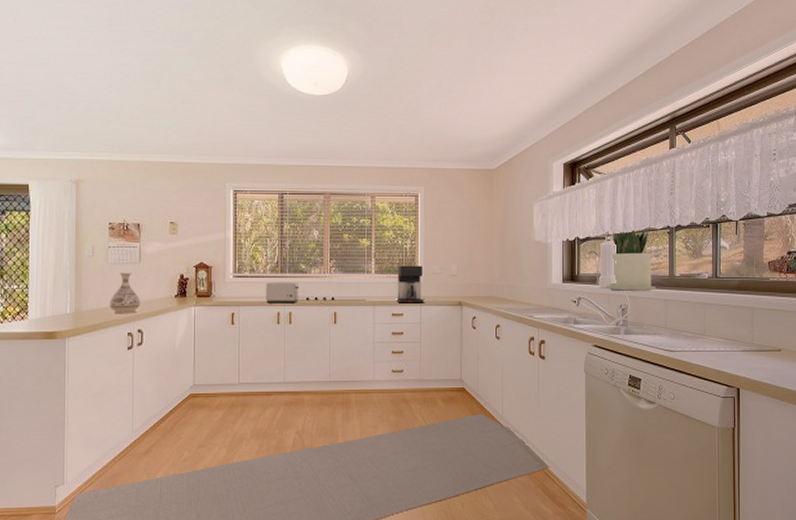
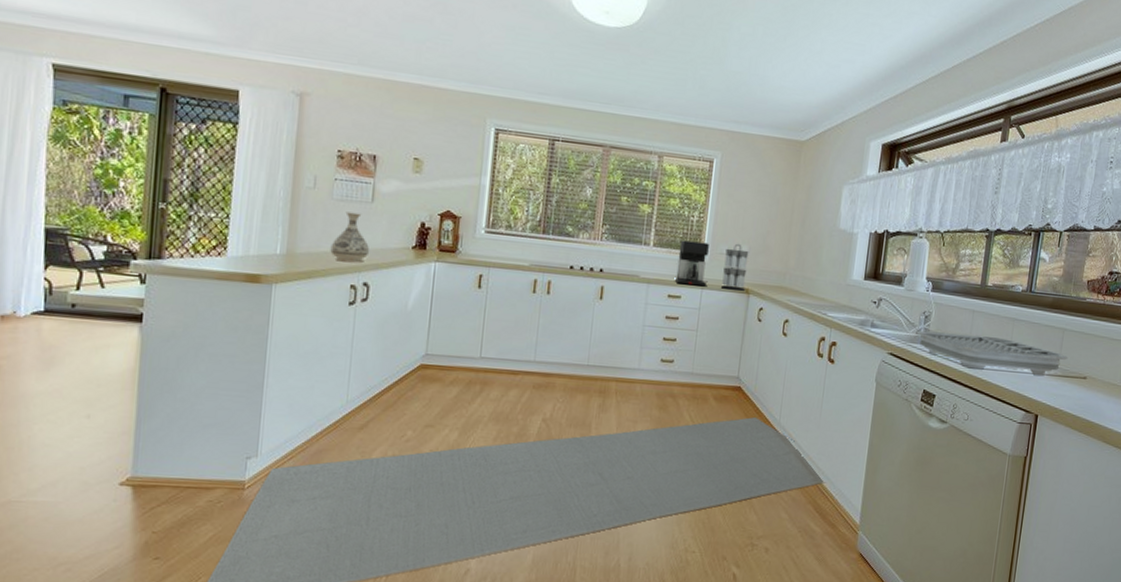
toaster: present [266,282,300,304] -> none [522,242,564,271]
spice rack: none [436,263,458,305] -> present [720,243,749,292]
planter: present [606,227,656,291] -> none [910,227,966,299]
dish rack: none [616,321,761,353] -> present [916,330,1069,377]

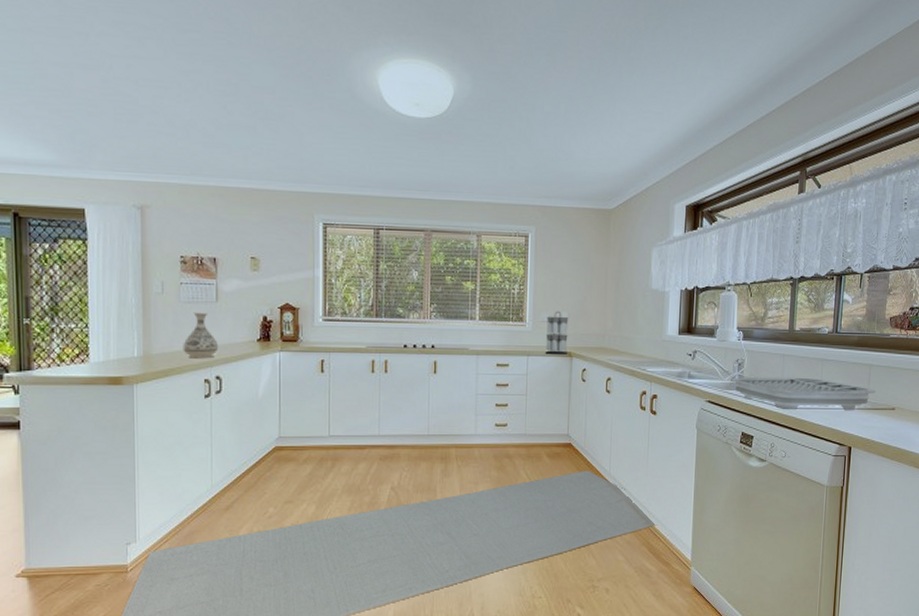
coffee maker: present [675,240,709,287] -> none [502,312,531,354]

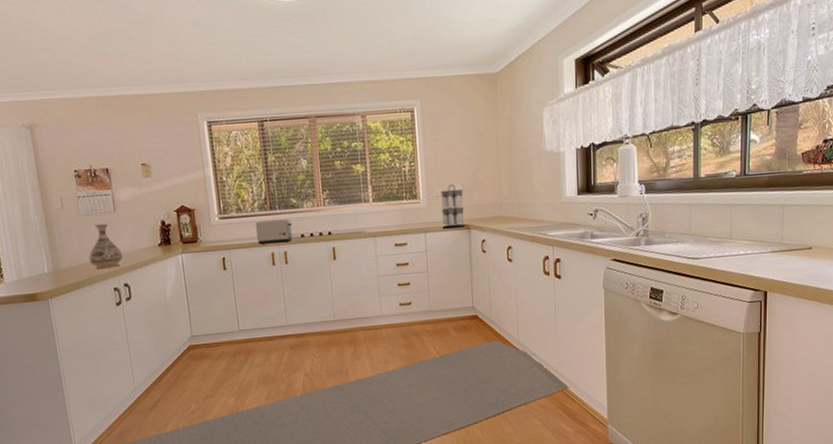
toaster: none [359,326,397,351] -> present [256,218,293,244]
dish rack: present [731,377,877,411] -> none [636,225,791,260]

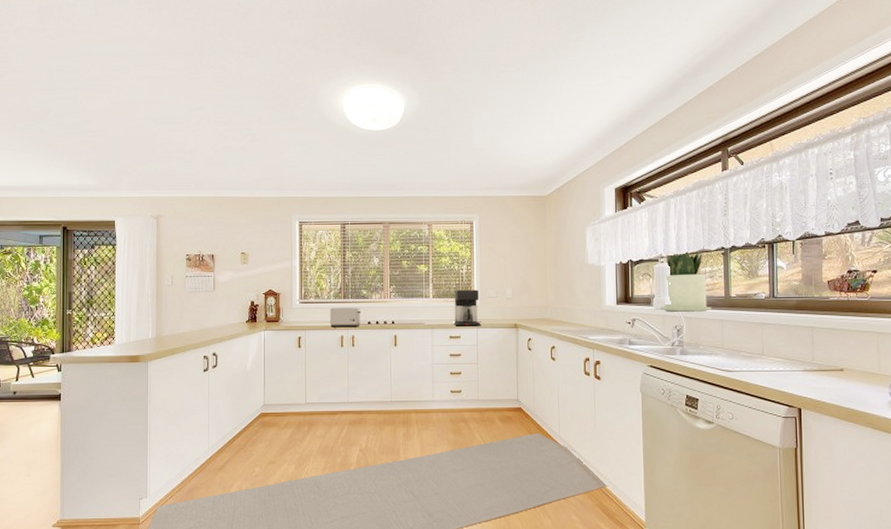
vase: present [88,223,124,270] -> none [187,300,216,339]
coffee maker: none [397,189,428,232] -> present [454,289,480,326]
spice rack: present [441,184,465,230] -> none [492,287,513,327]
planter: none [624,125,679,199] -> present [660,249,711,312]

